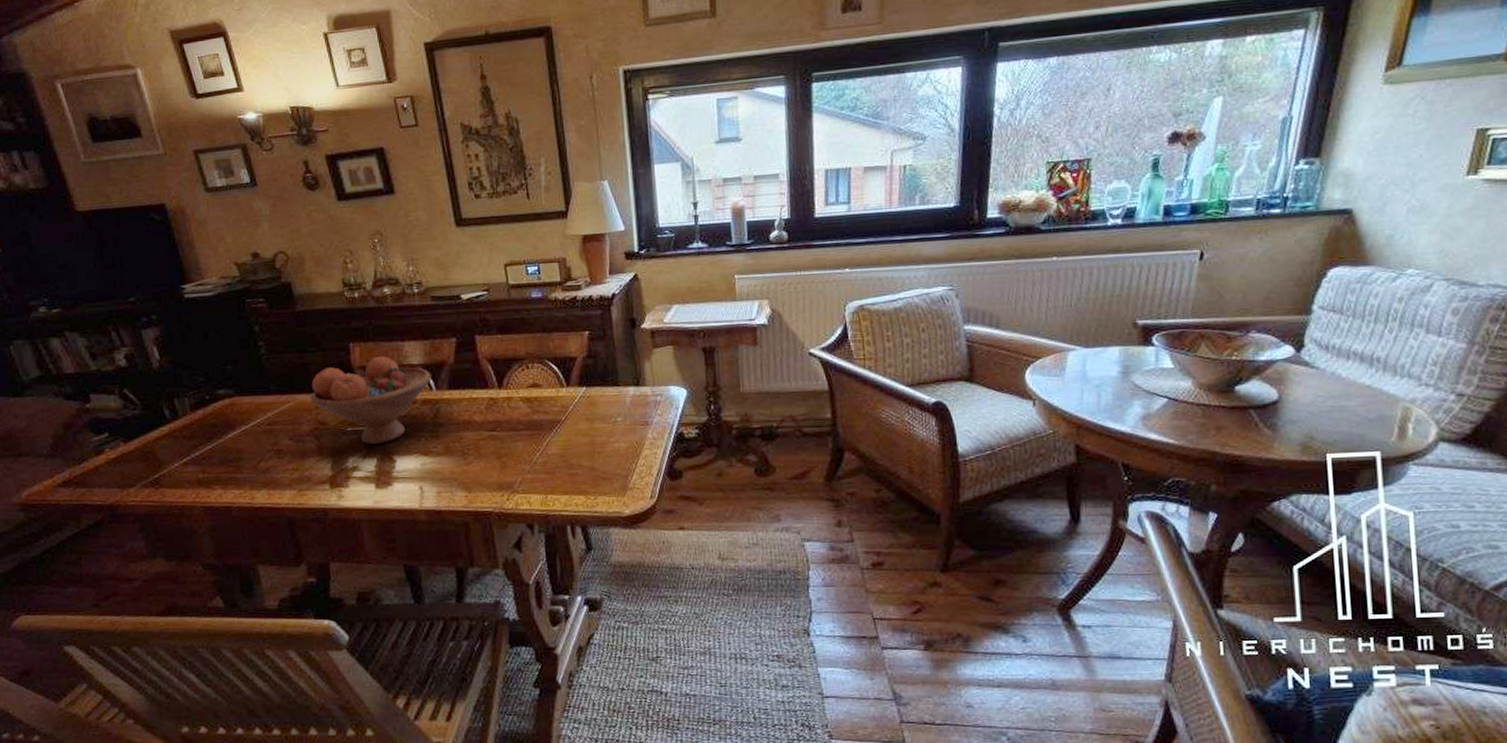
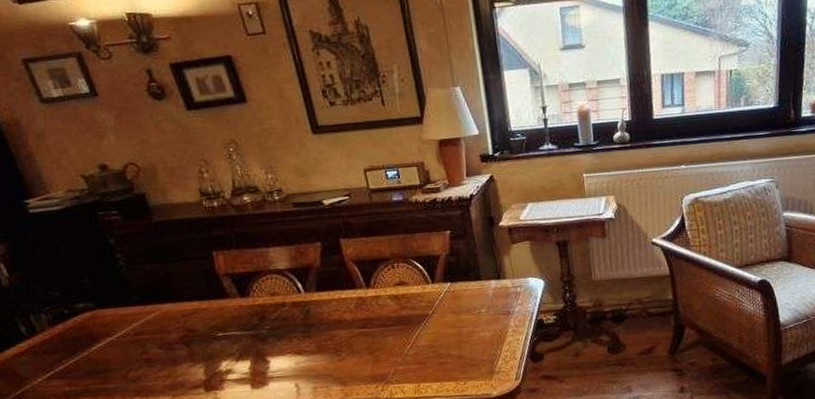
fruit bowl: present [311,355,432,444] -> none [176,262,299,348]

